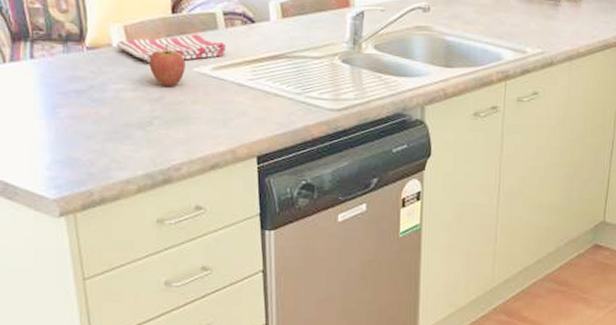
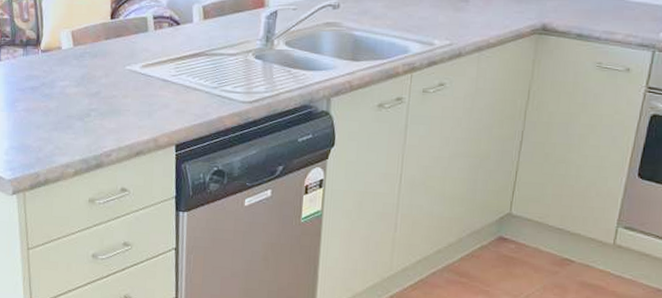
dish towel: present [116,34,227,62] -> none [64,36,155,62]
fruit: present [149,44,185,87] -> none [90,46,120,83]

